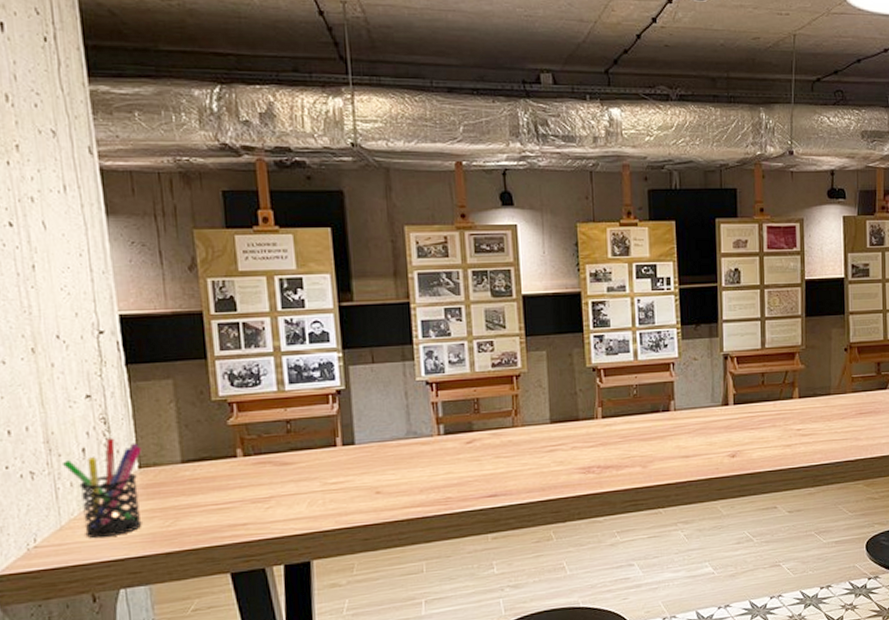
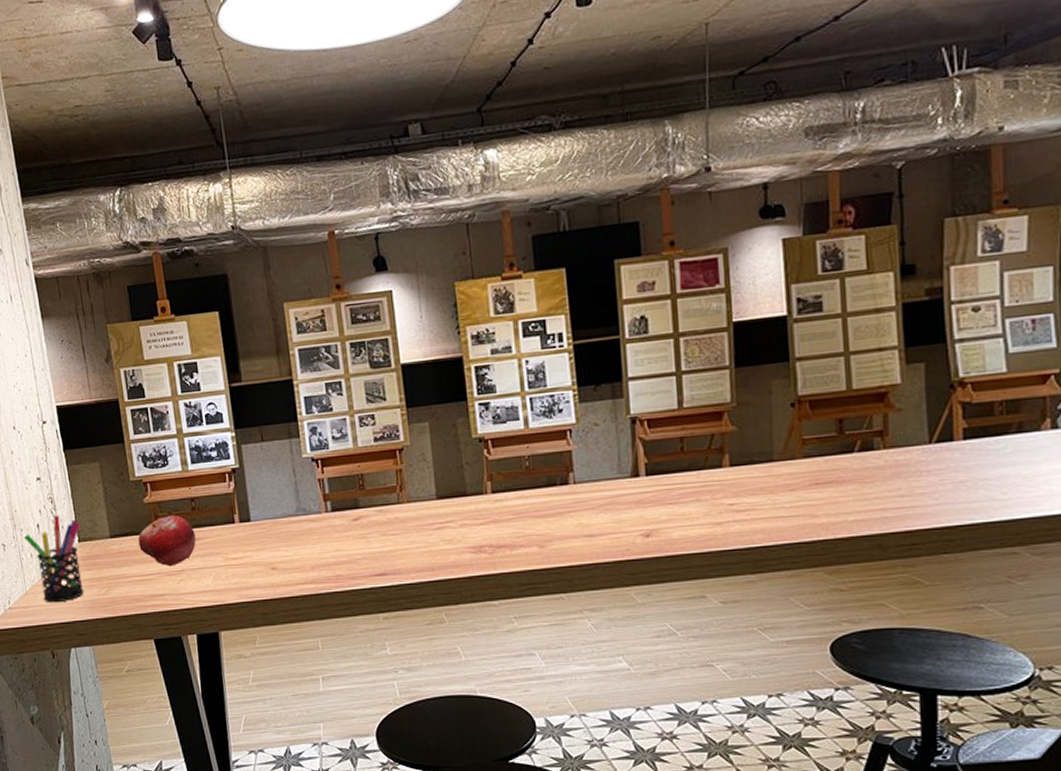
fruit: none [218,438,289,494] -> present [138,515,196,567]

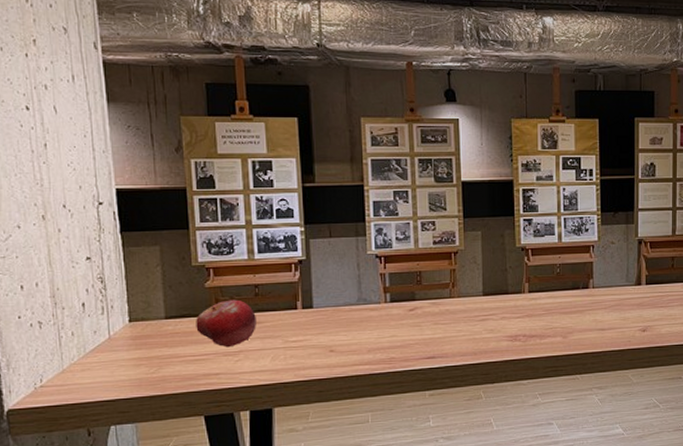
pen holder: present [24,515,84,603] -> none [66,295,132,382]

